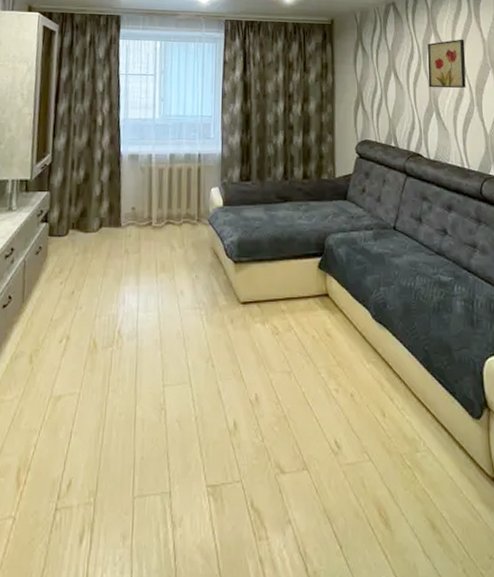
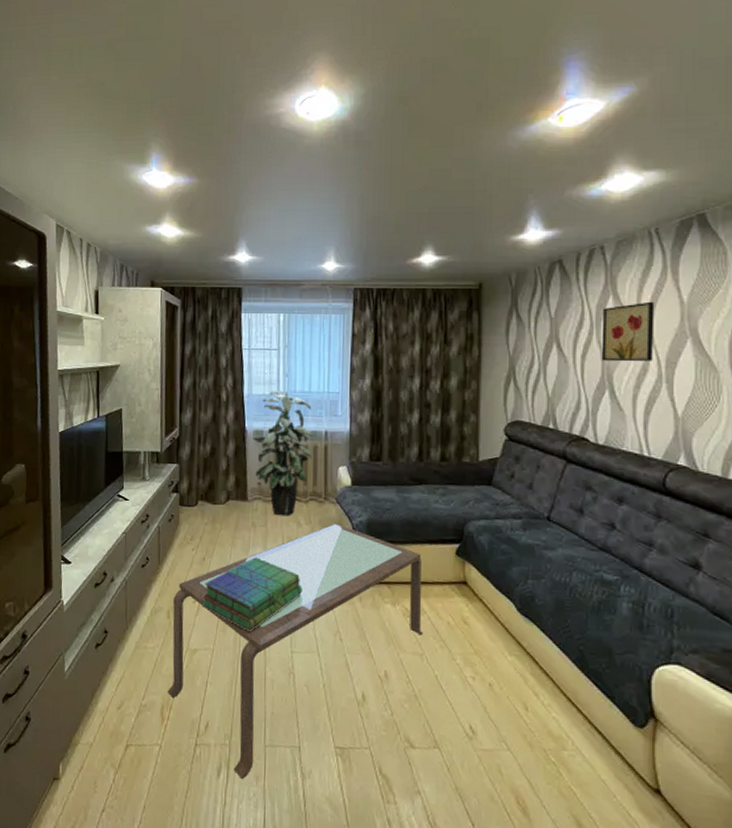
coffee table: none [25,244,290,541] -> present [167,523,423,779]
stack of books: none [68,286,175,369] -> present [201,557,303,632]
indoor plant: none [126,114,188,241] -> present [251,390,314,517]

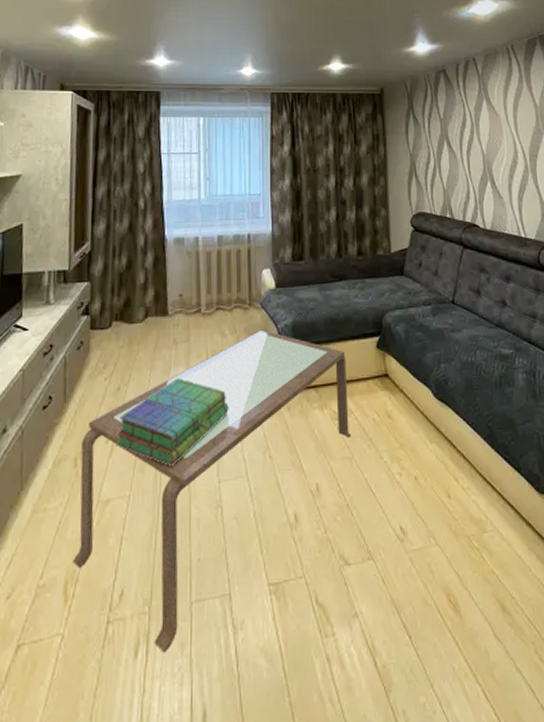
indoor plant: present [251,390,314,517] -> none [172,194,237,329]
wall art: present [601,301,655,362] -> none [479,104,520,156]

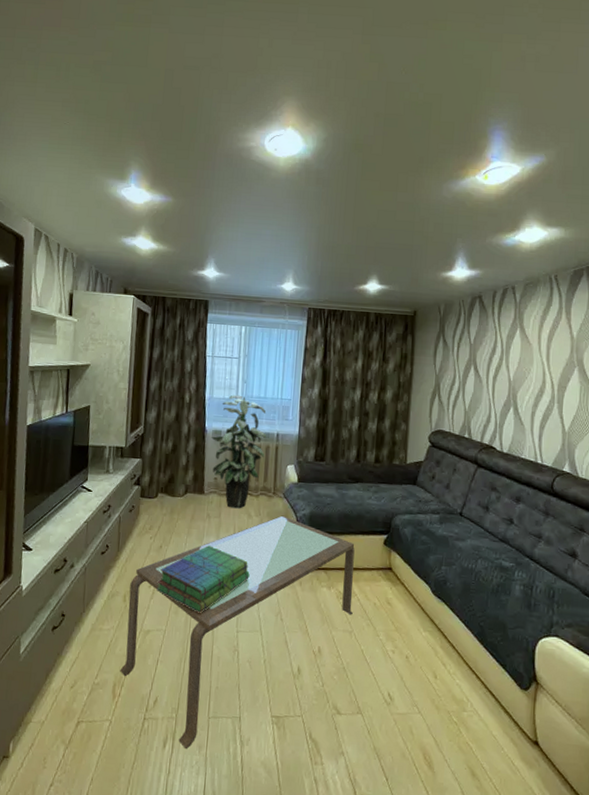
indoor plant: none [172,194,237,329] -> present [210,394,267,509]

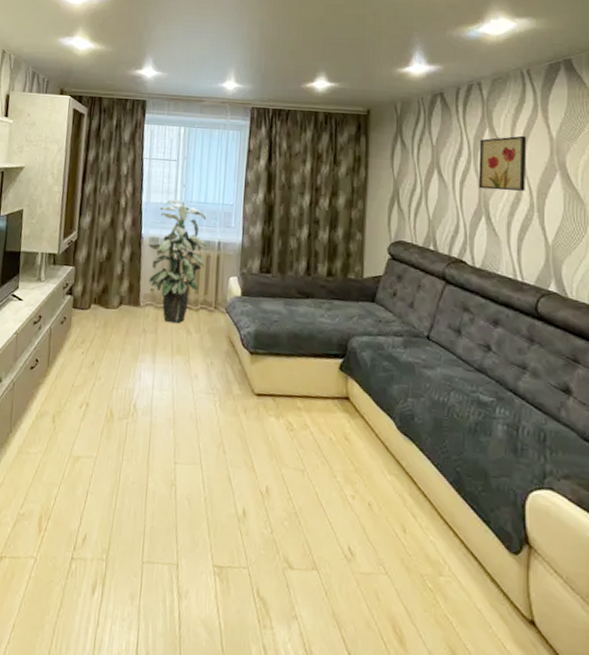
coffee table: present [120,515,355,749] -> none [47,332,306,597]
stack of books: present [156,545,250,614] -> none [87,363,189,441]
wall art: none [508,335,552,385] -> present [478,135,527,191]

